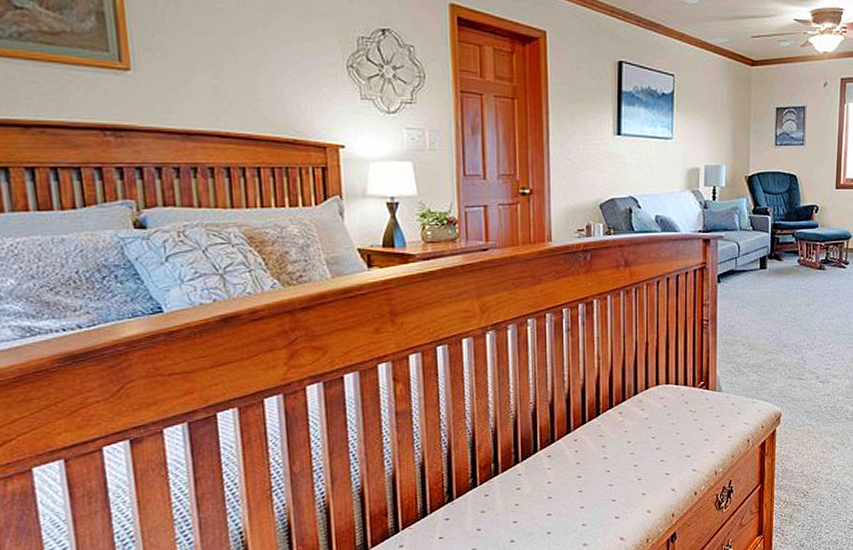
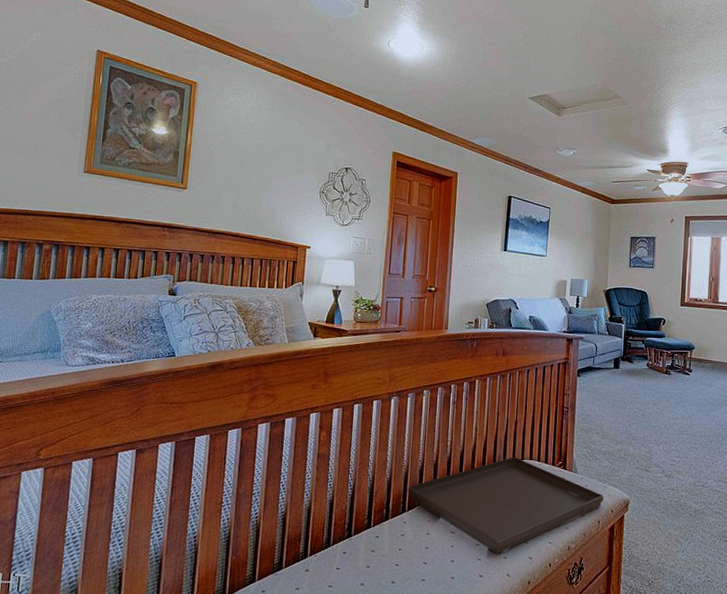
serving tray: none [519,383,752,492] -> present [407,457,603,554]

